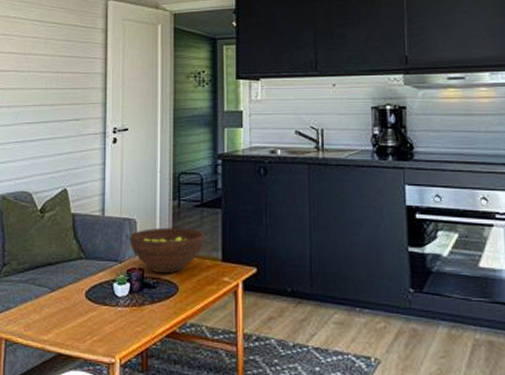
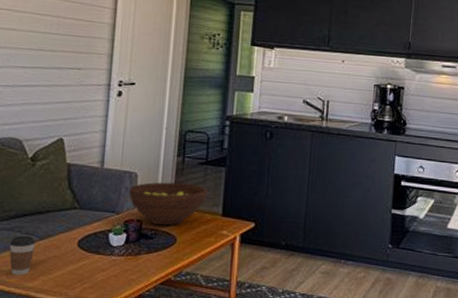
coffee cup: none [25,288,48,328] -> present [9,236,36,276]

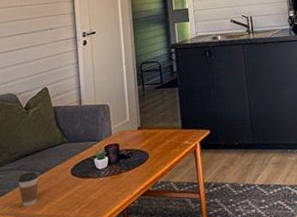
fruit bowl: present [129,182,207,226] -> none [104,106,167,146]

